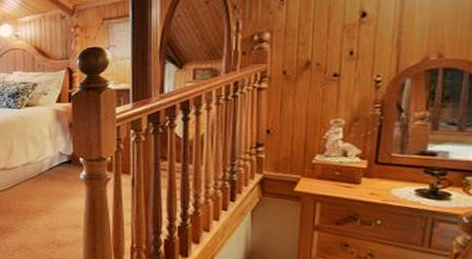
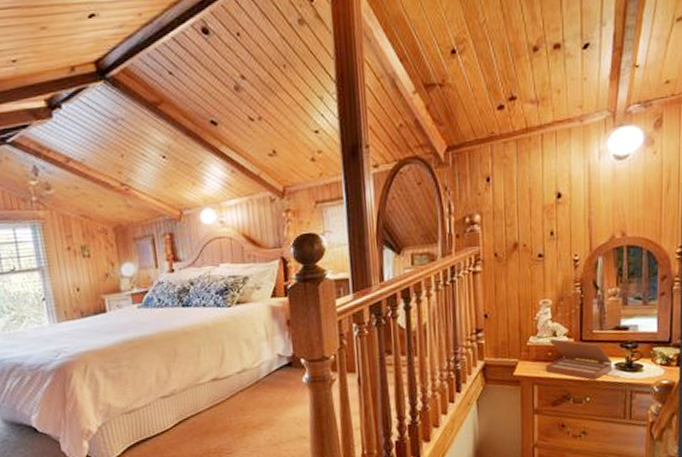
jewelry box: none [331,158,413,205] -> present [545,338,613,382]

